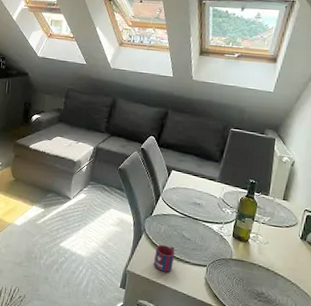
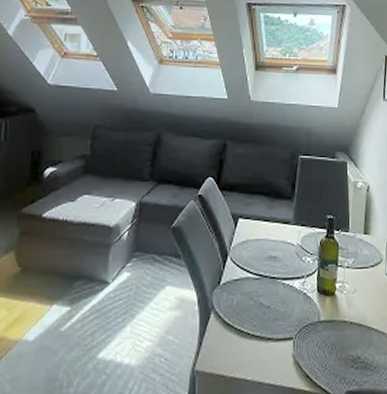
mug: present [153,244,175,272] -> none [228,321,254,361]

